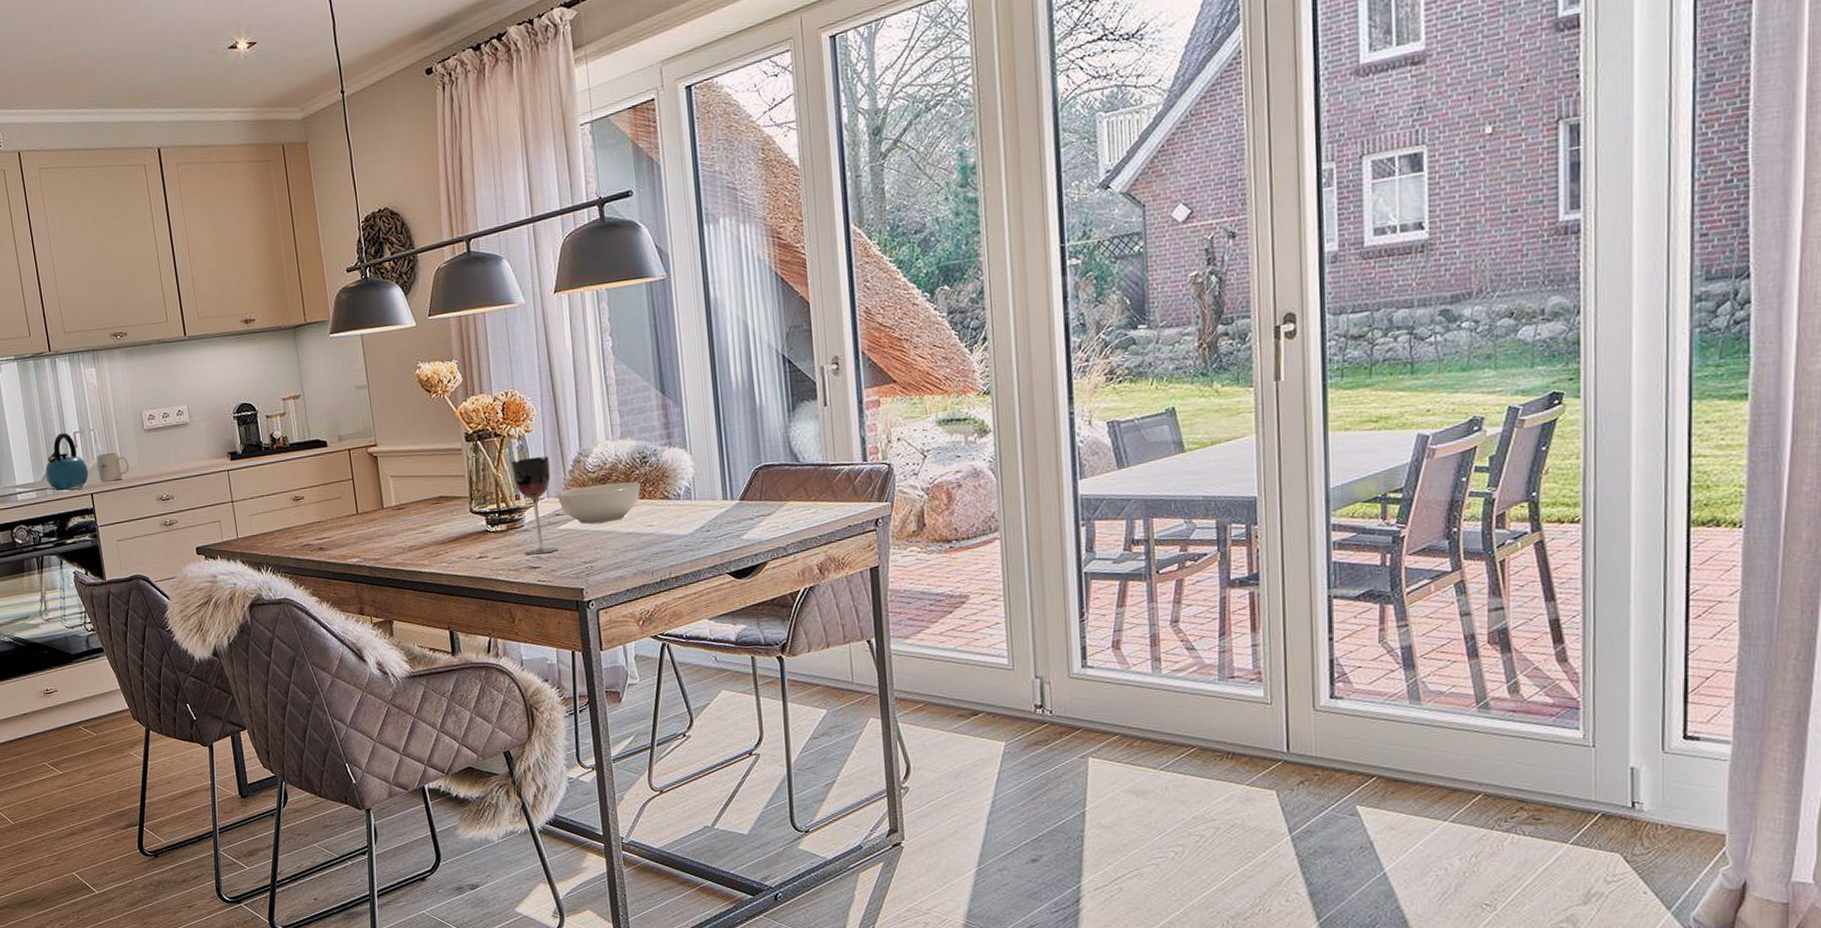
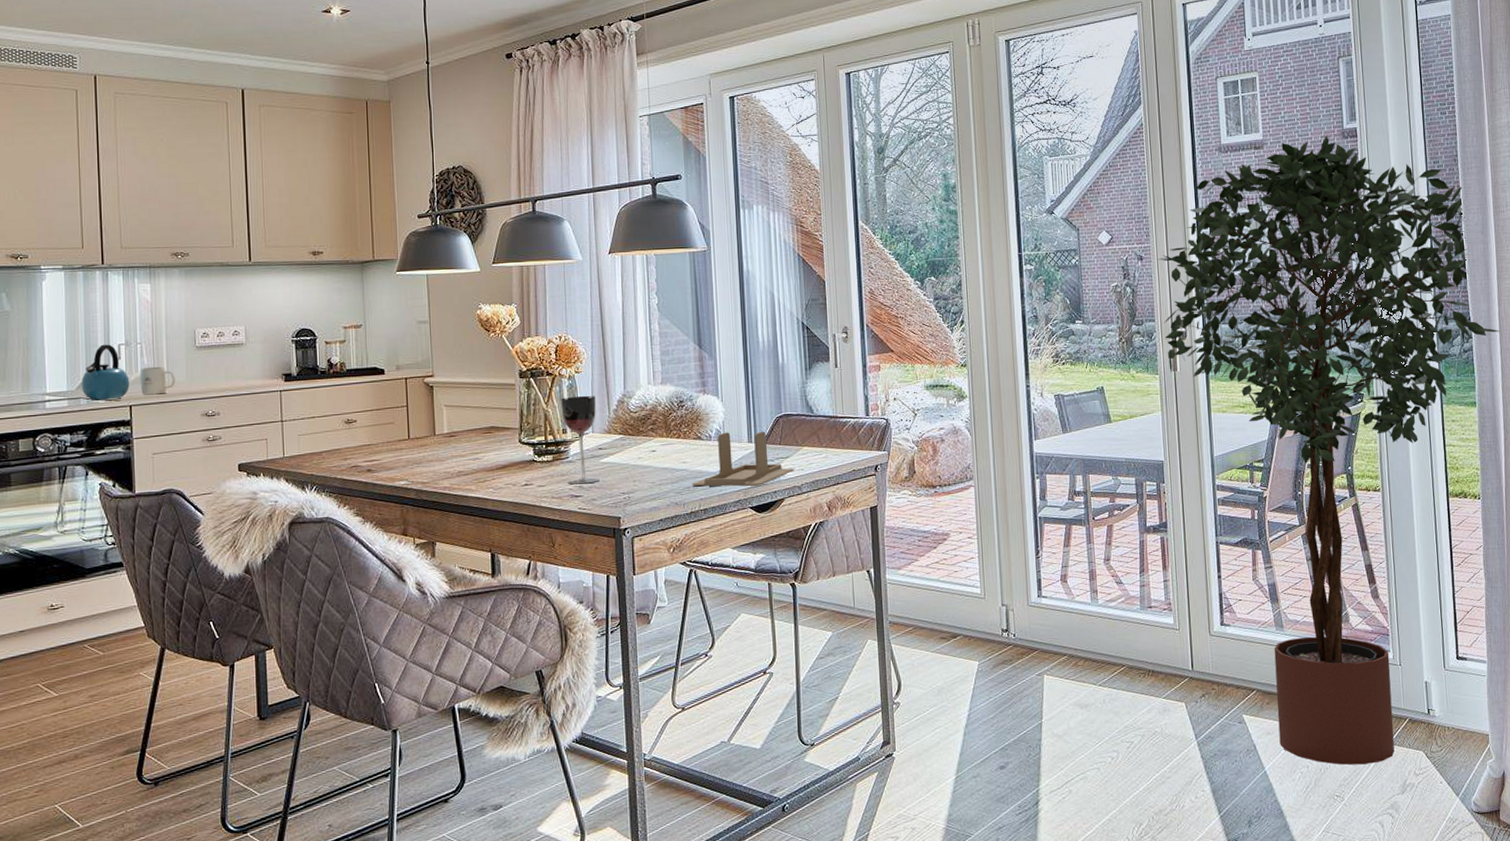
bowl: present [556,481,641,524] -> none [600,422,677,459]
napkin holder: none [661,485,778,552] -> present [692,431,794,487]
potted tree: none [1256,31,1800,869] -> present [1157,135,1500,765]

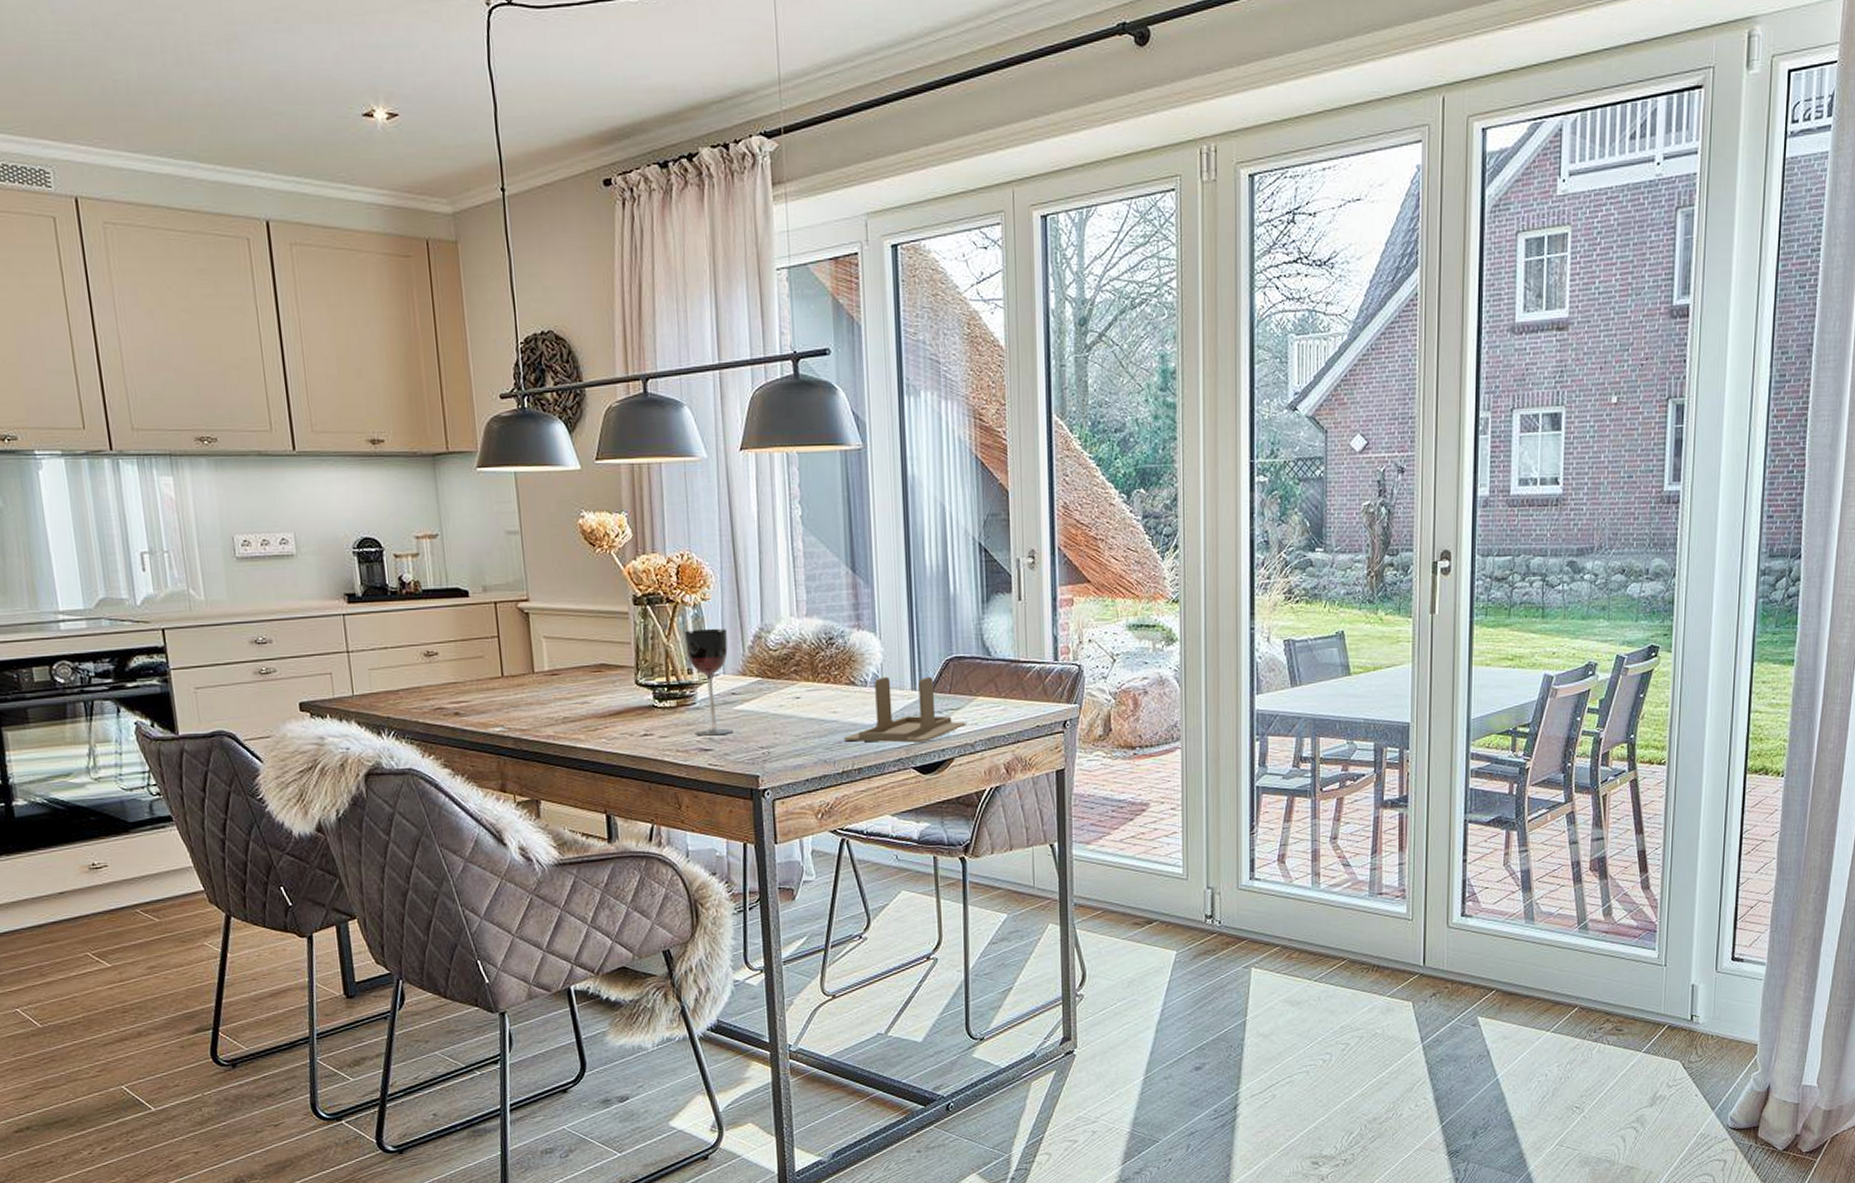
kettle: present [81,344,130,400] -> none [99,552,160,622]
mug: present [139,366,176,395] -> none [170,581,215,616]
potted tree: present [1157,135,1500,765] -> none [1421,314,1836,1075]

